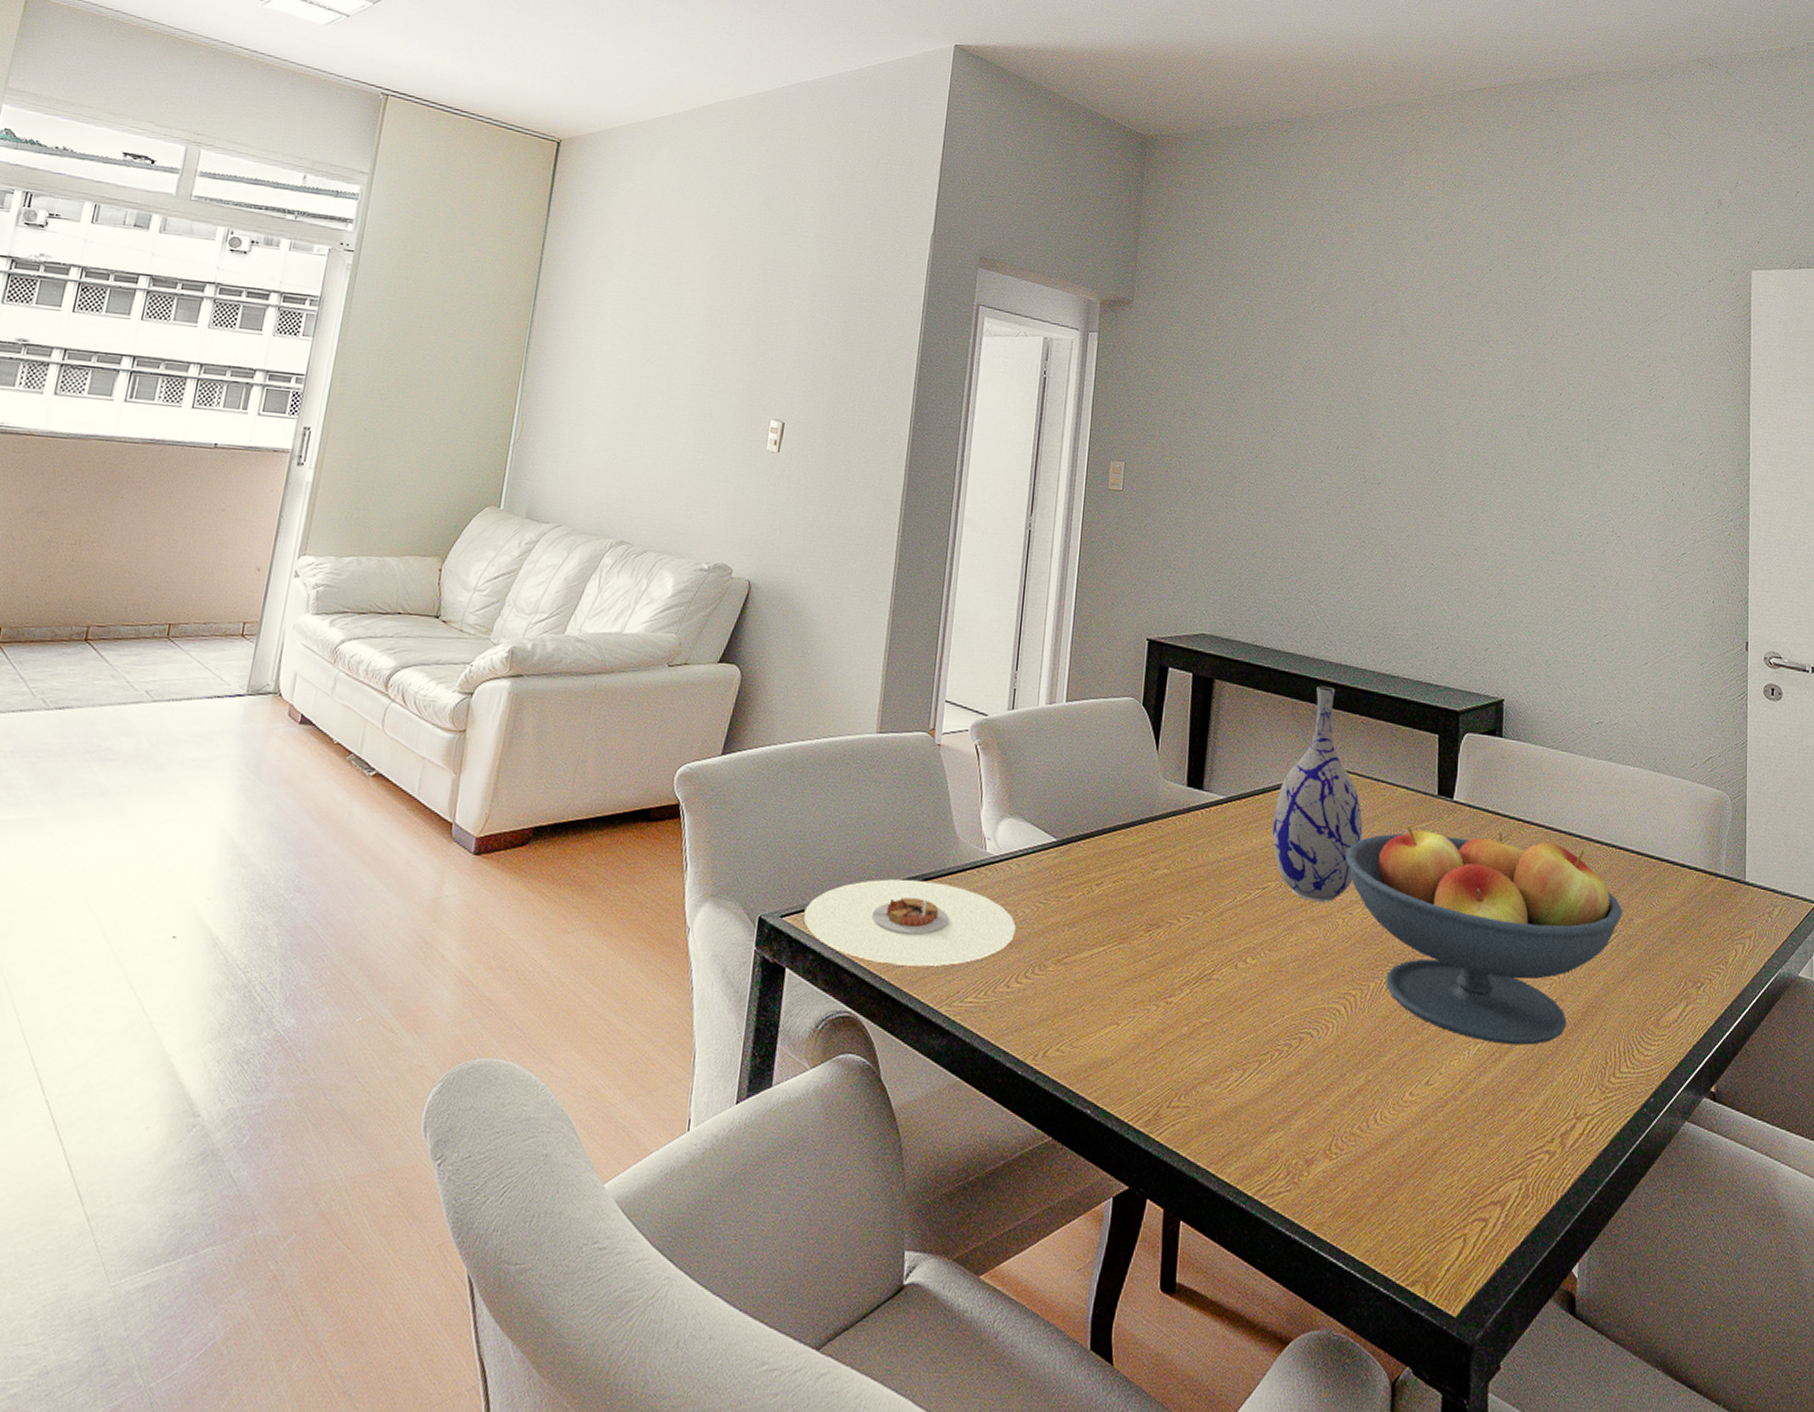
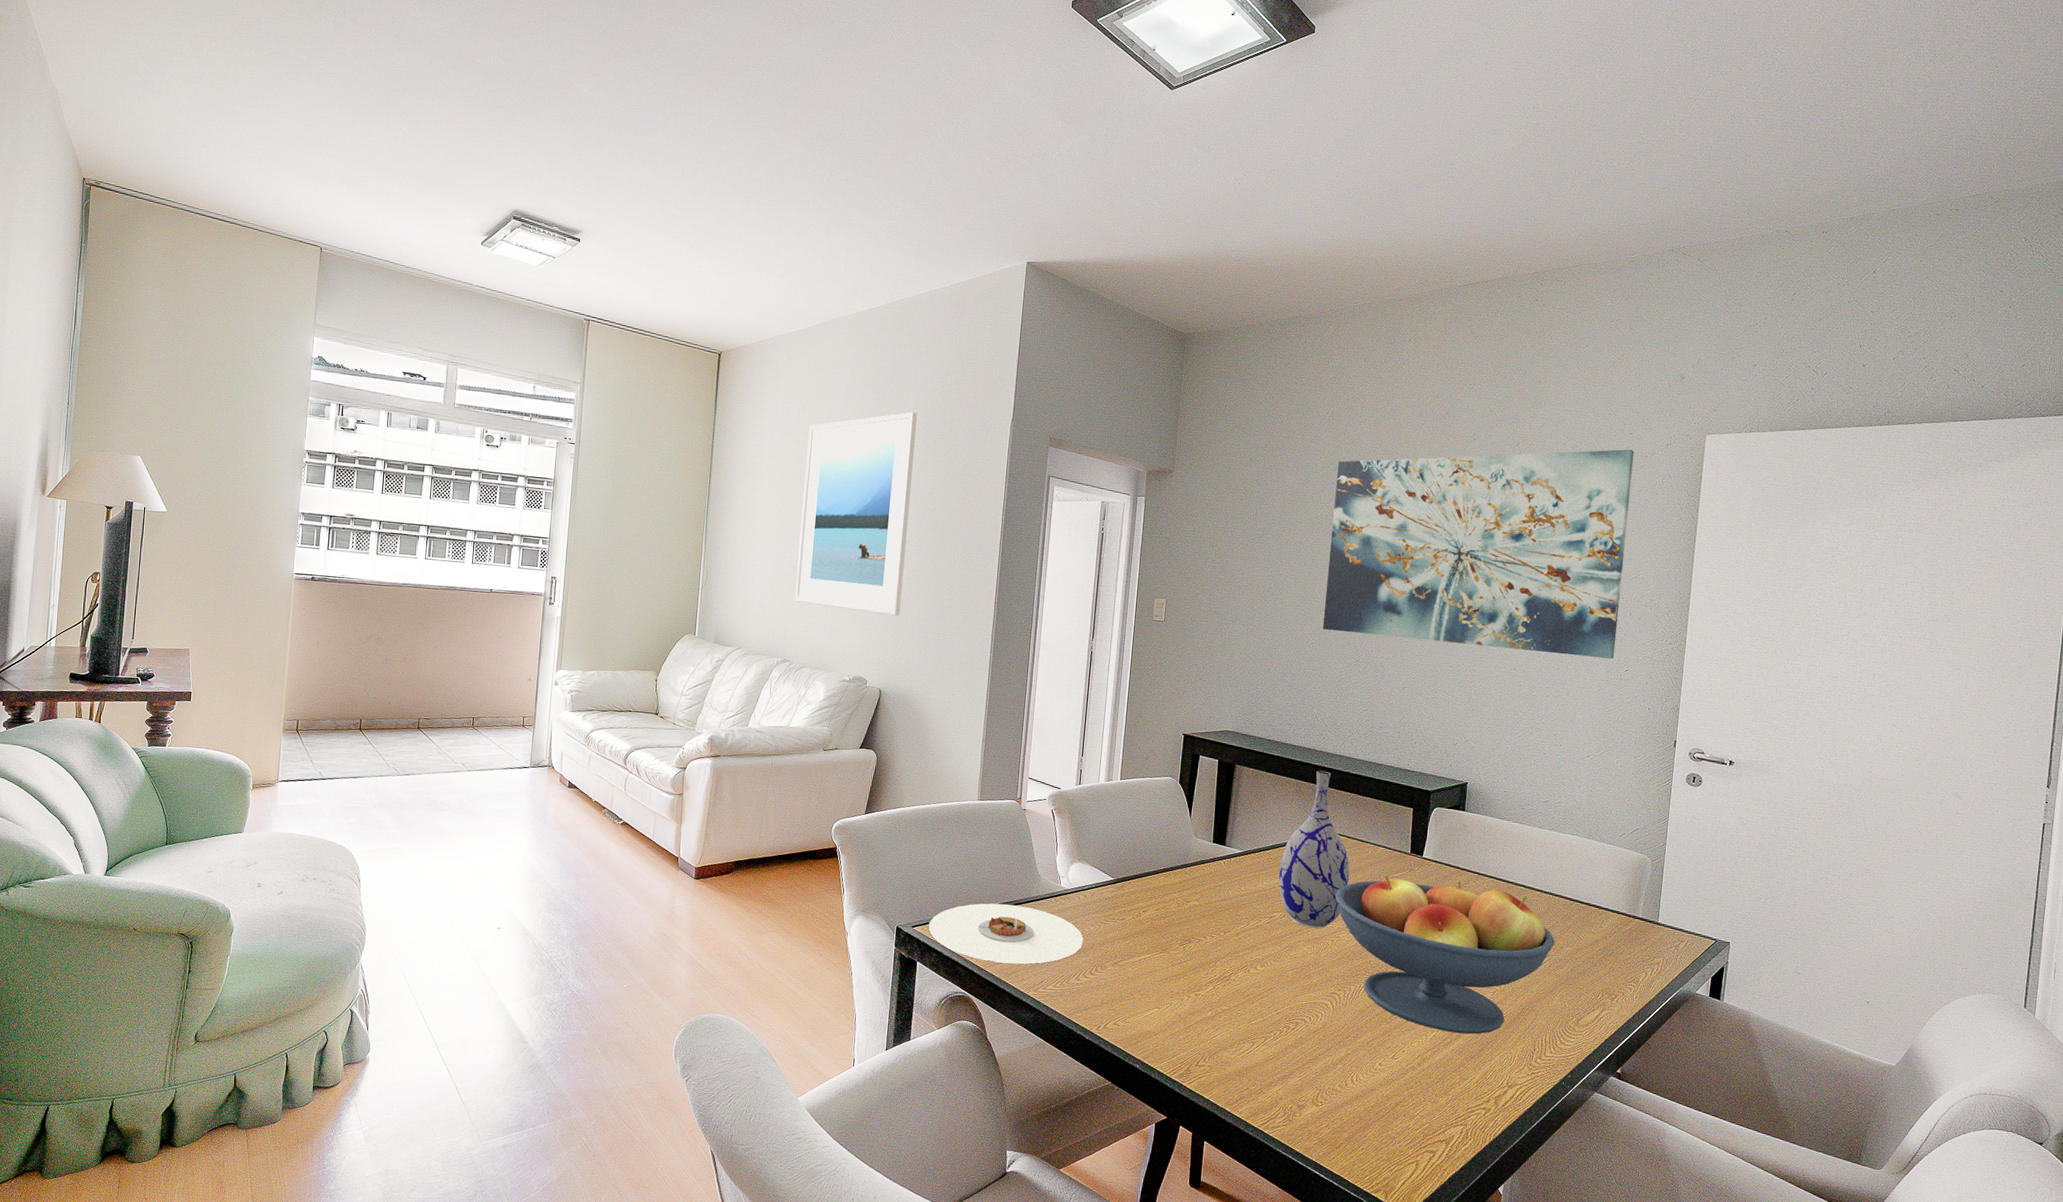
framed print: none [639,221,812,483] -> present [795,412,917,616]
wall art: none [1320,285,1673,539] -> present [1323,449,1635,659]

